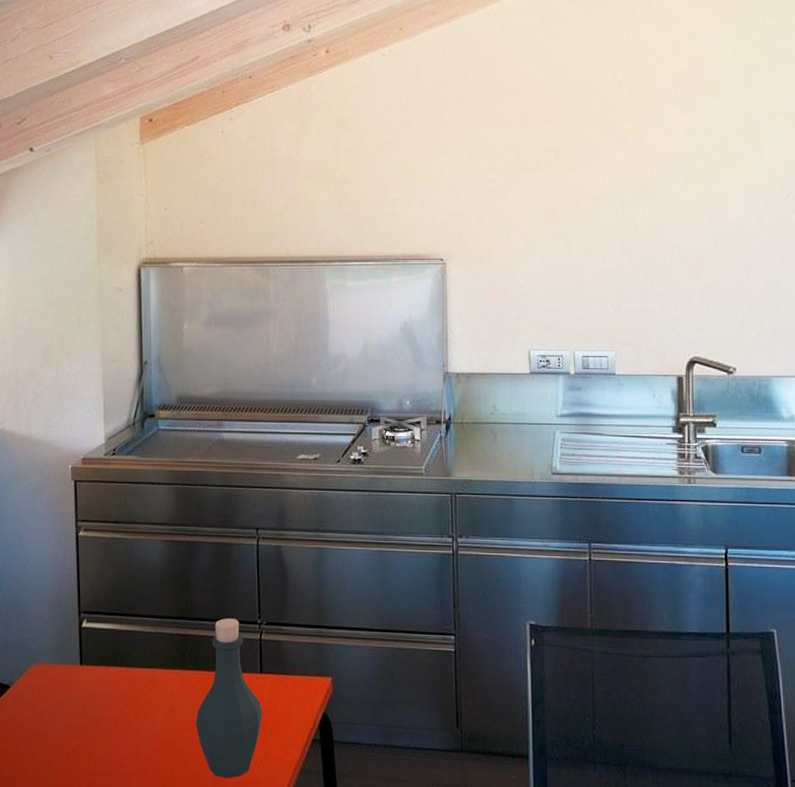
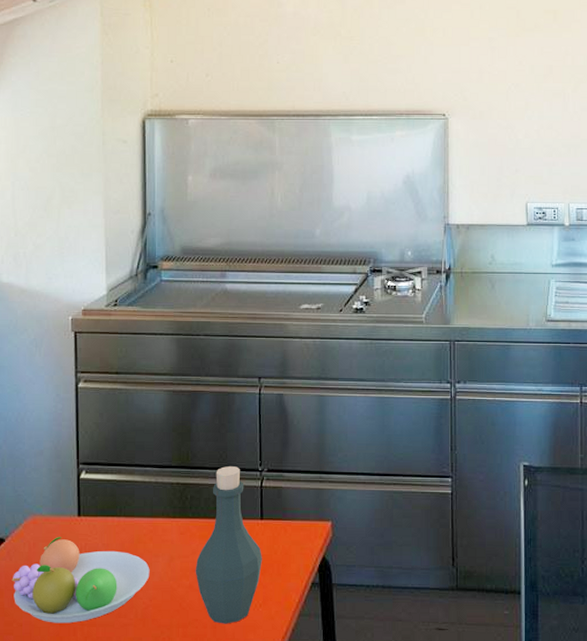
fruit bowl: none [17,685,151,772] -> present [12,537,150,623]

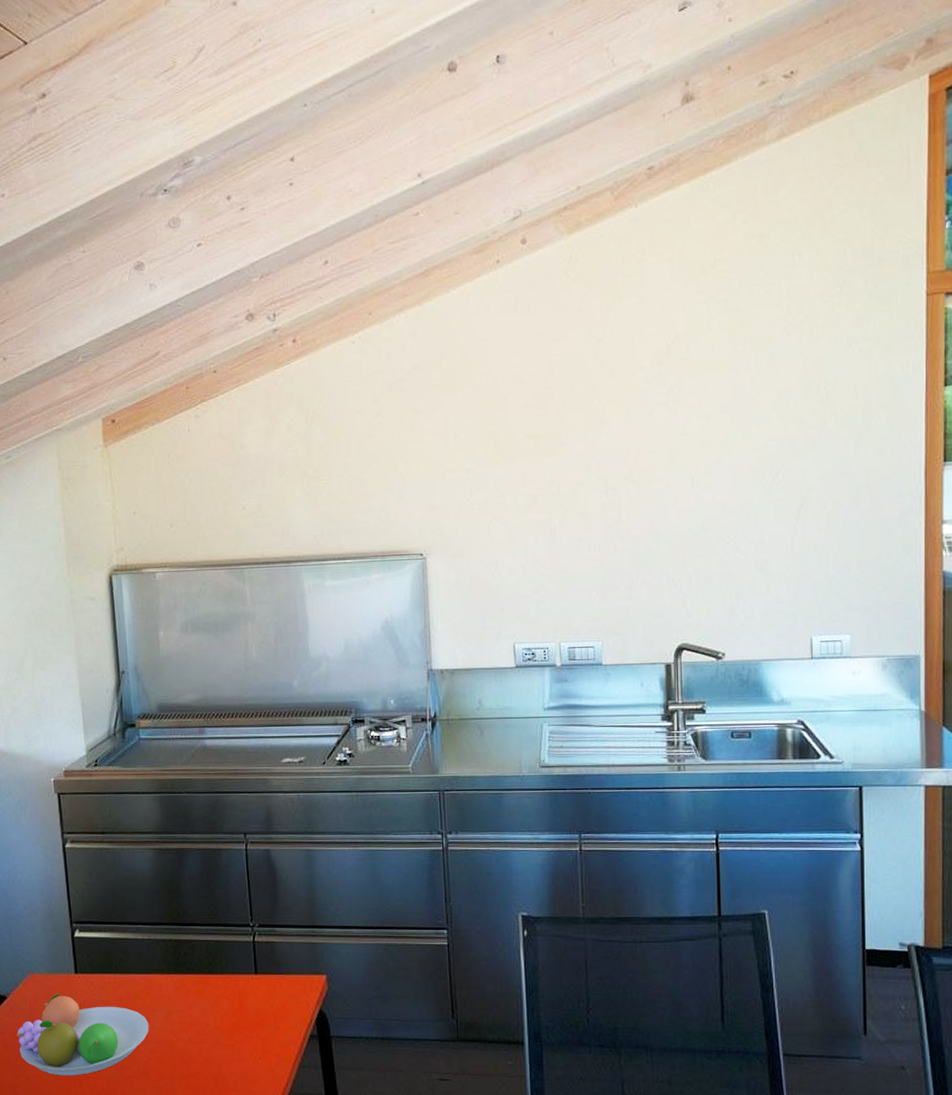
bottle: present [195,466,262,624] -> none [193,922,259,1076]

